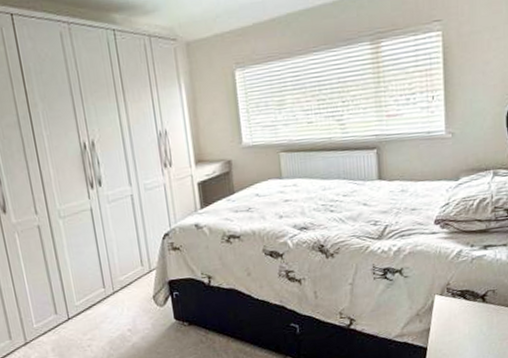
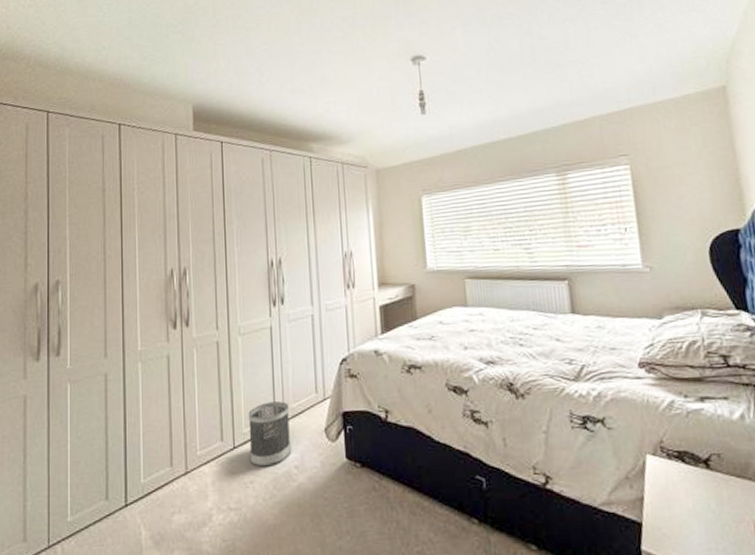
wastebasket: none [78,276,124,333] -> present [248,401,292,467]

